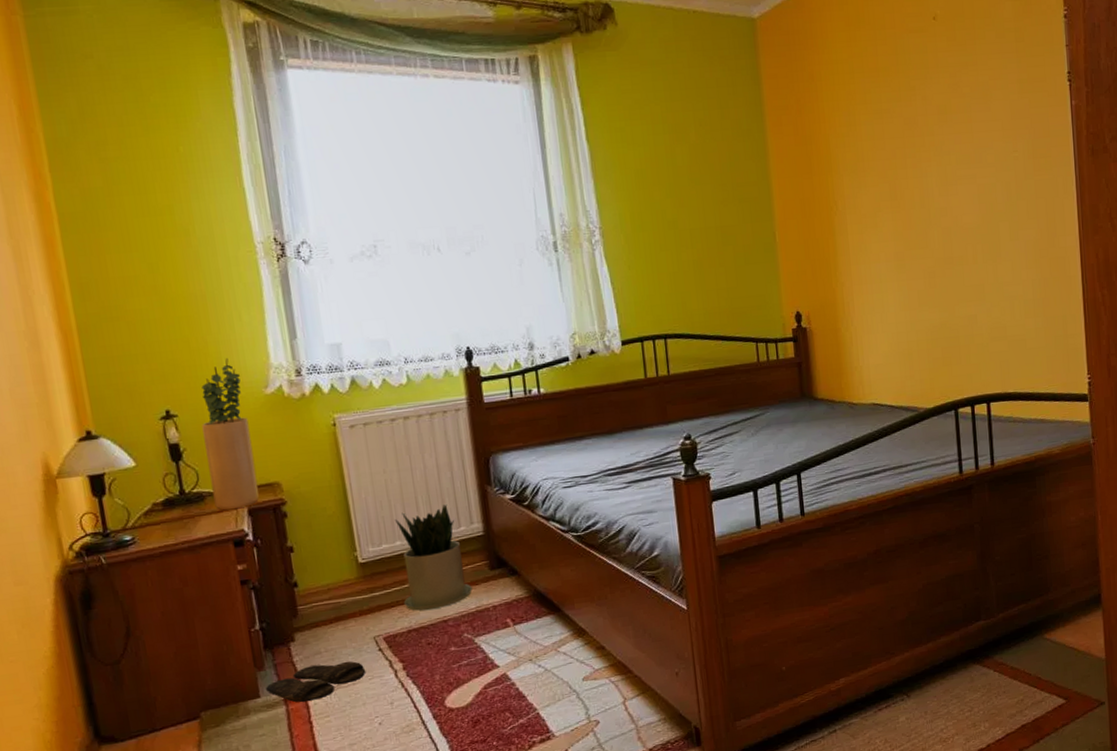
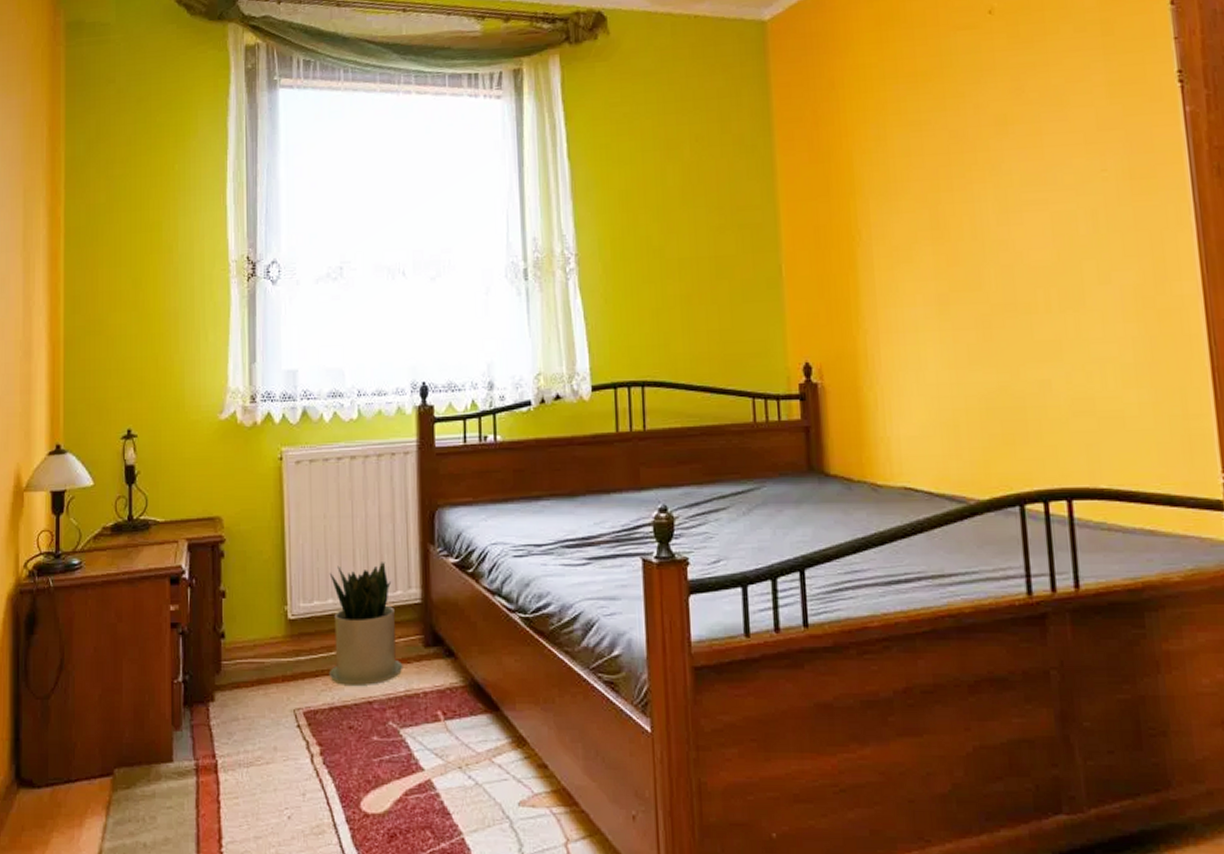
vase: present [201,357,260,511] -> none [157,378,201,543]
slippers: present [266,661,365,702] -> none [180,733,280,775]

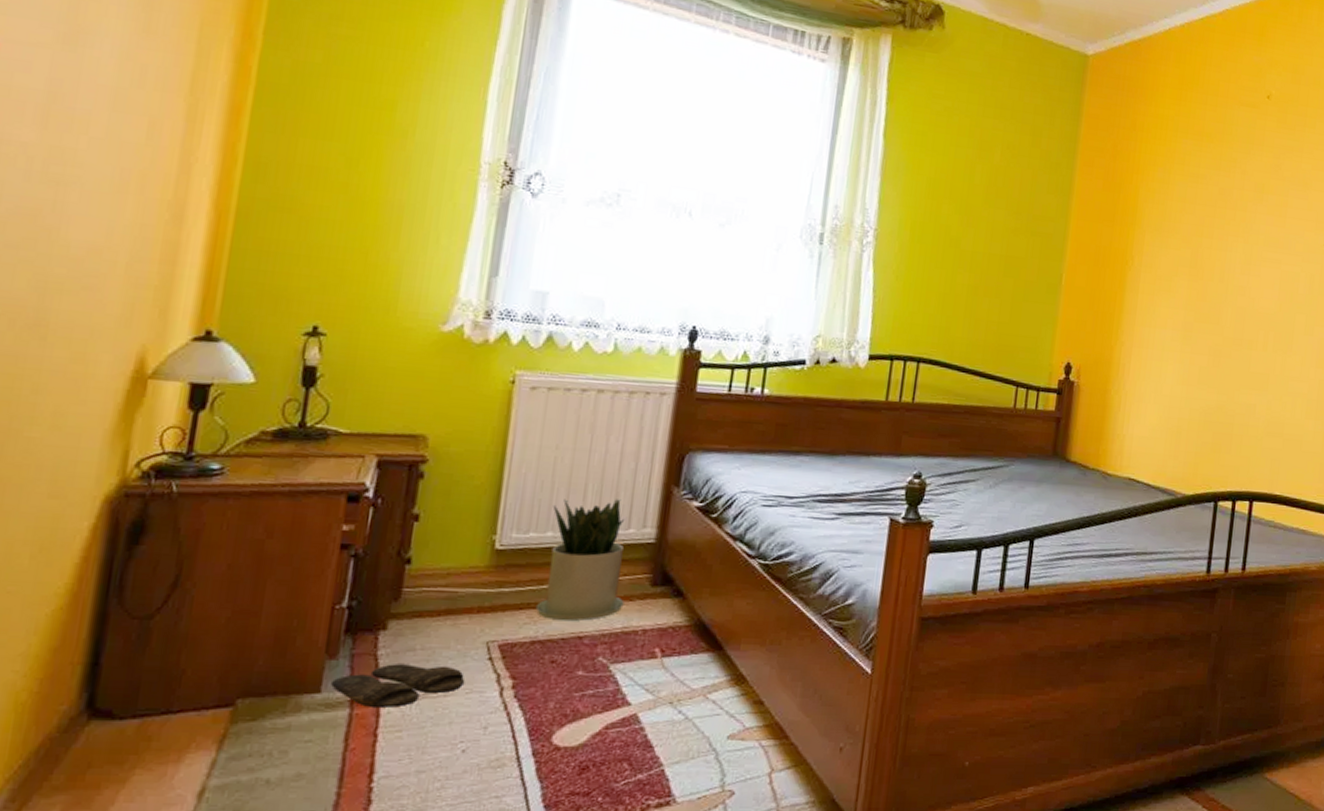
slippers: none [180,733,280,775] -> present [331,664,464,708]

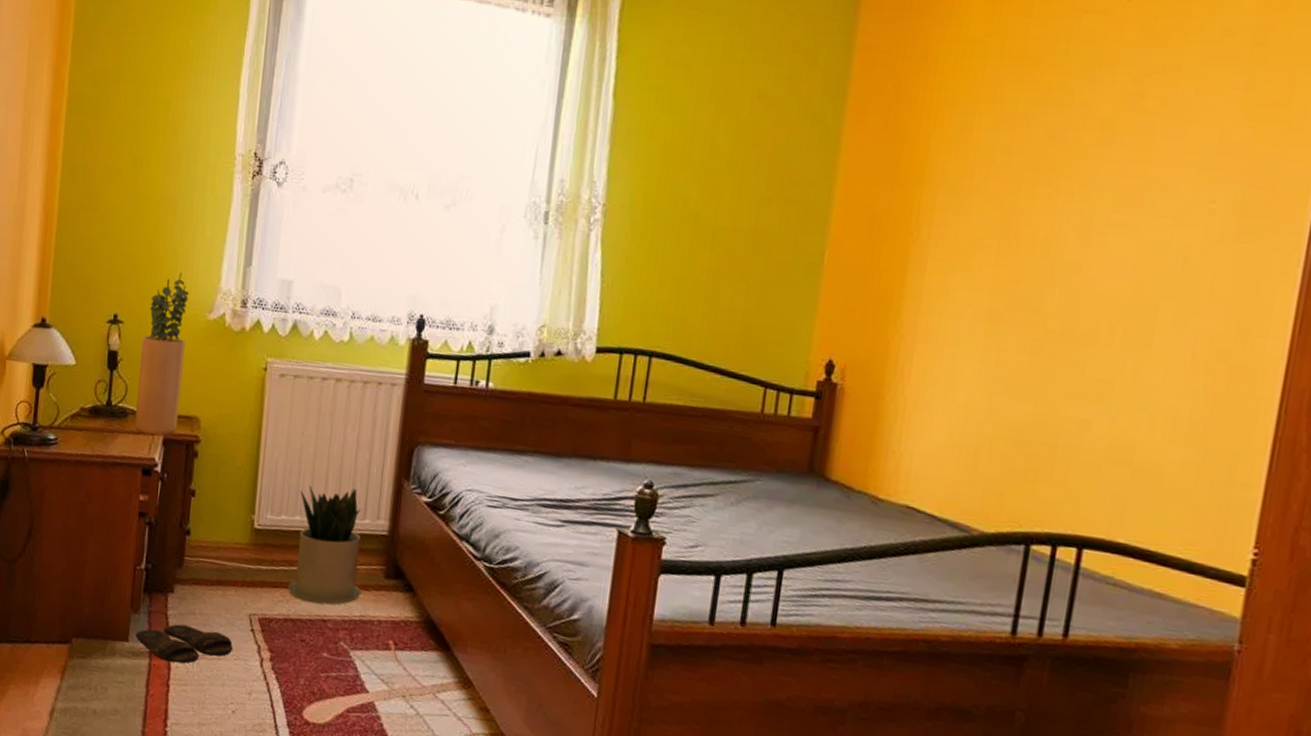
vase: none [338,280,418,457] -> present [134,271,190,436]

